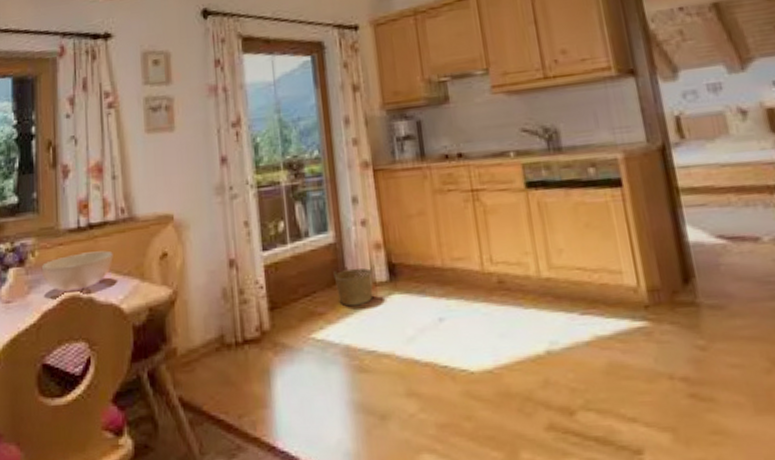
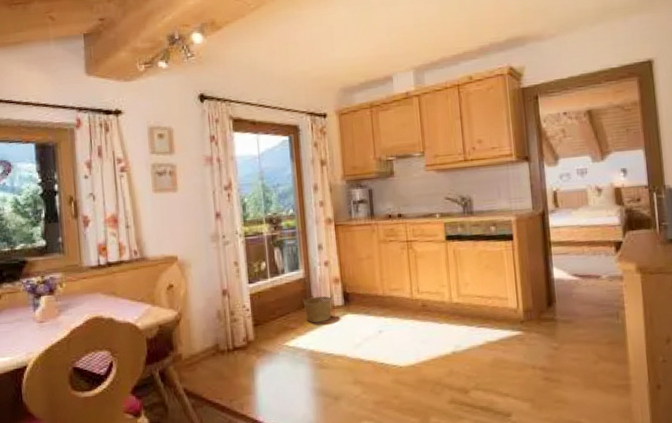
bowl: present [41,250,113,292] -> none [68,283,129,314]

